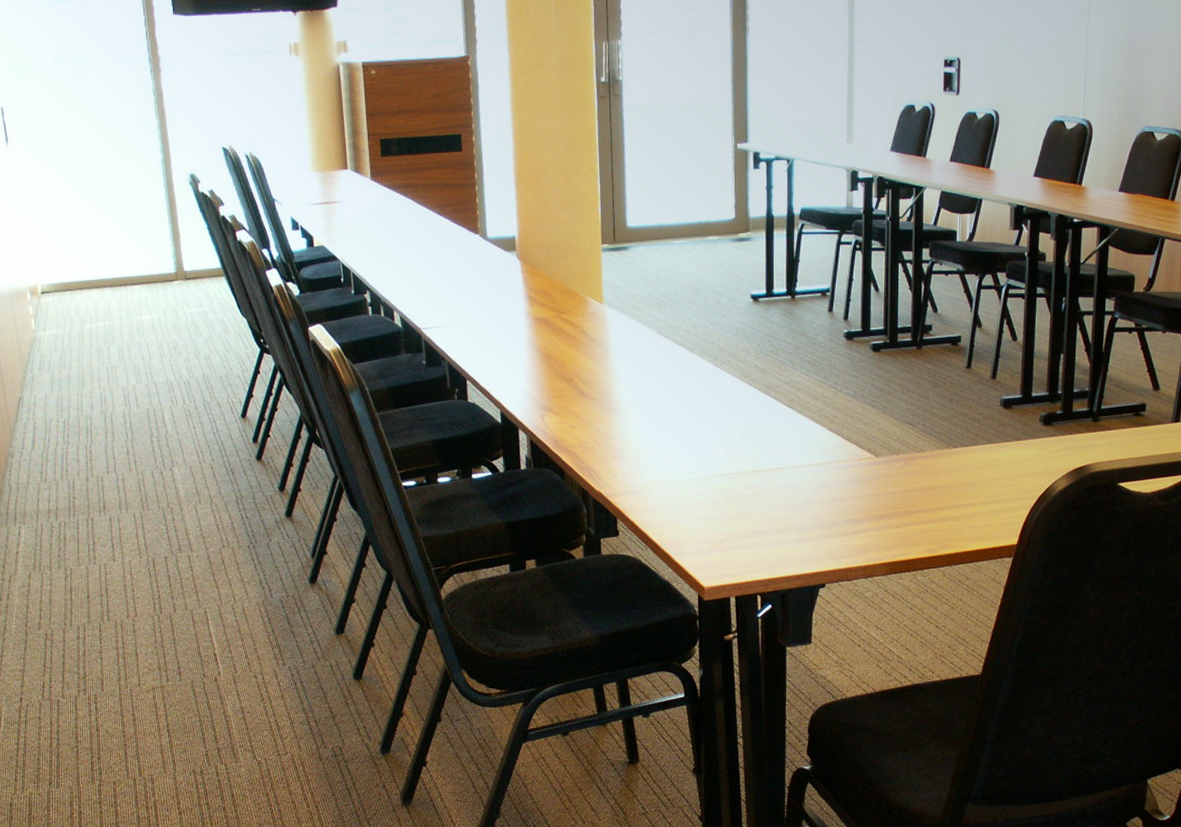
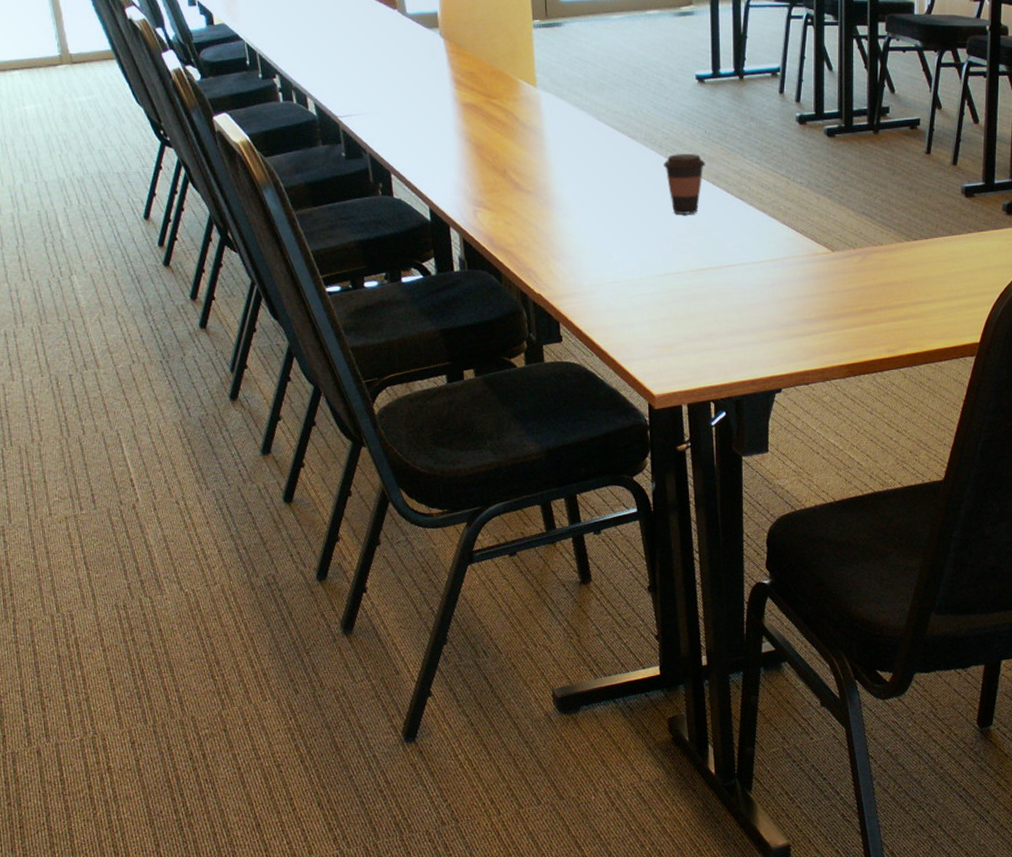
coffee cup: none [719,366,758,421] -> present [664,154,705,214]

